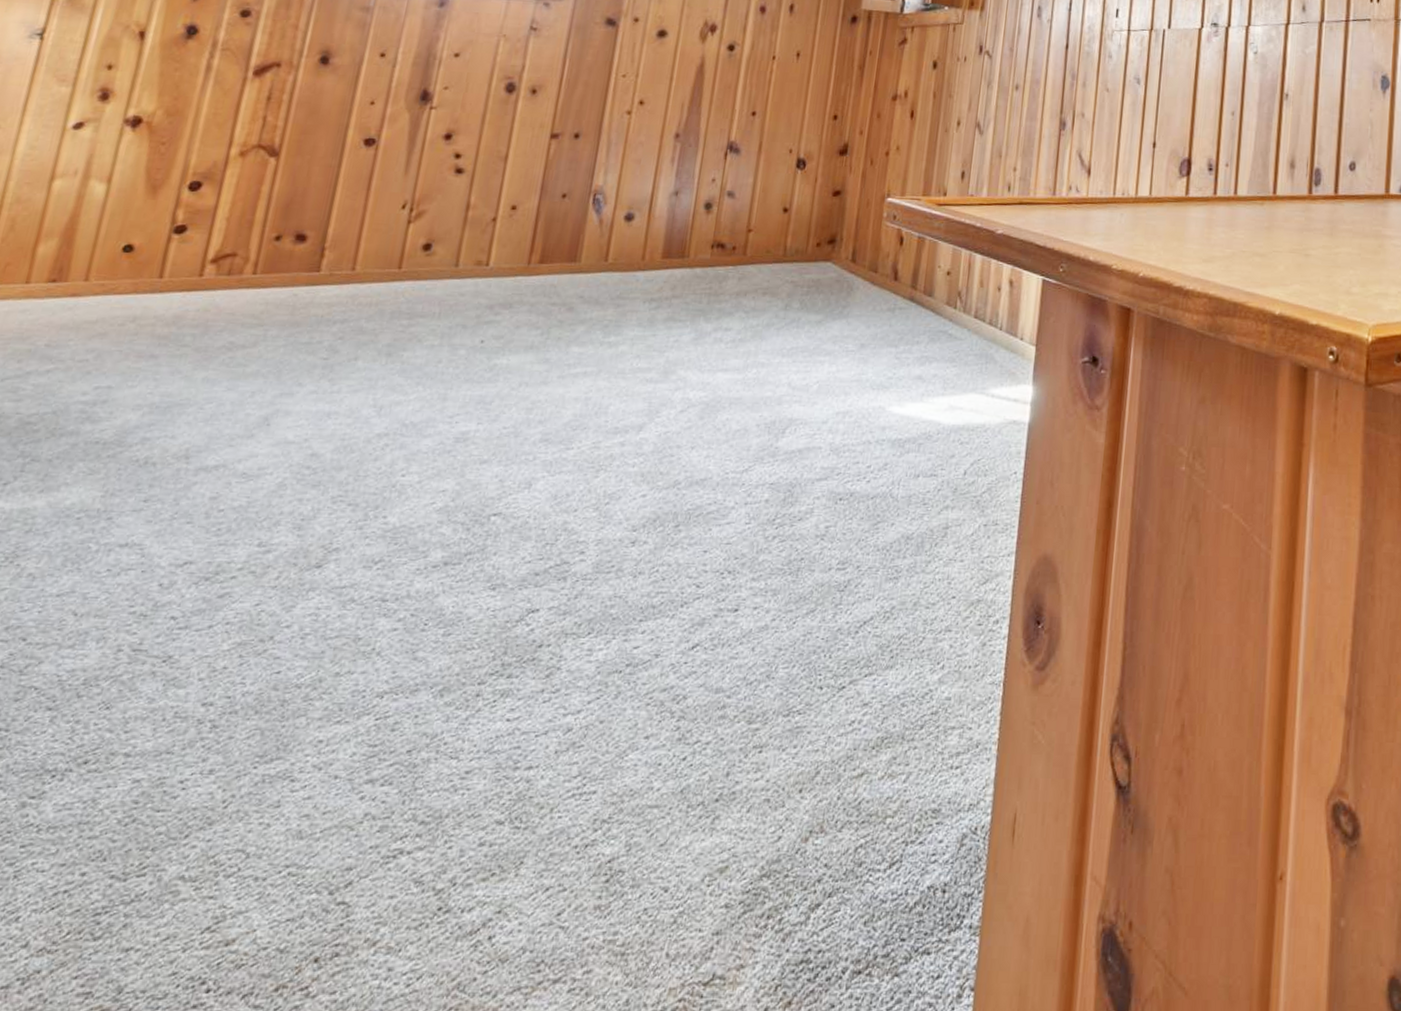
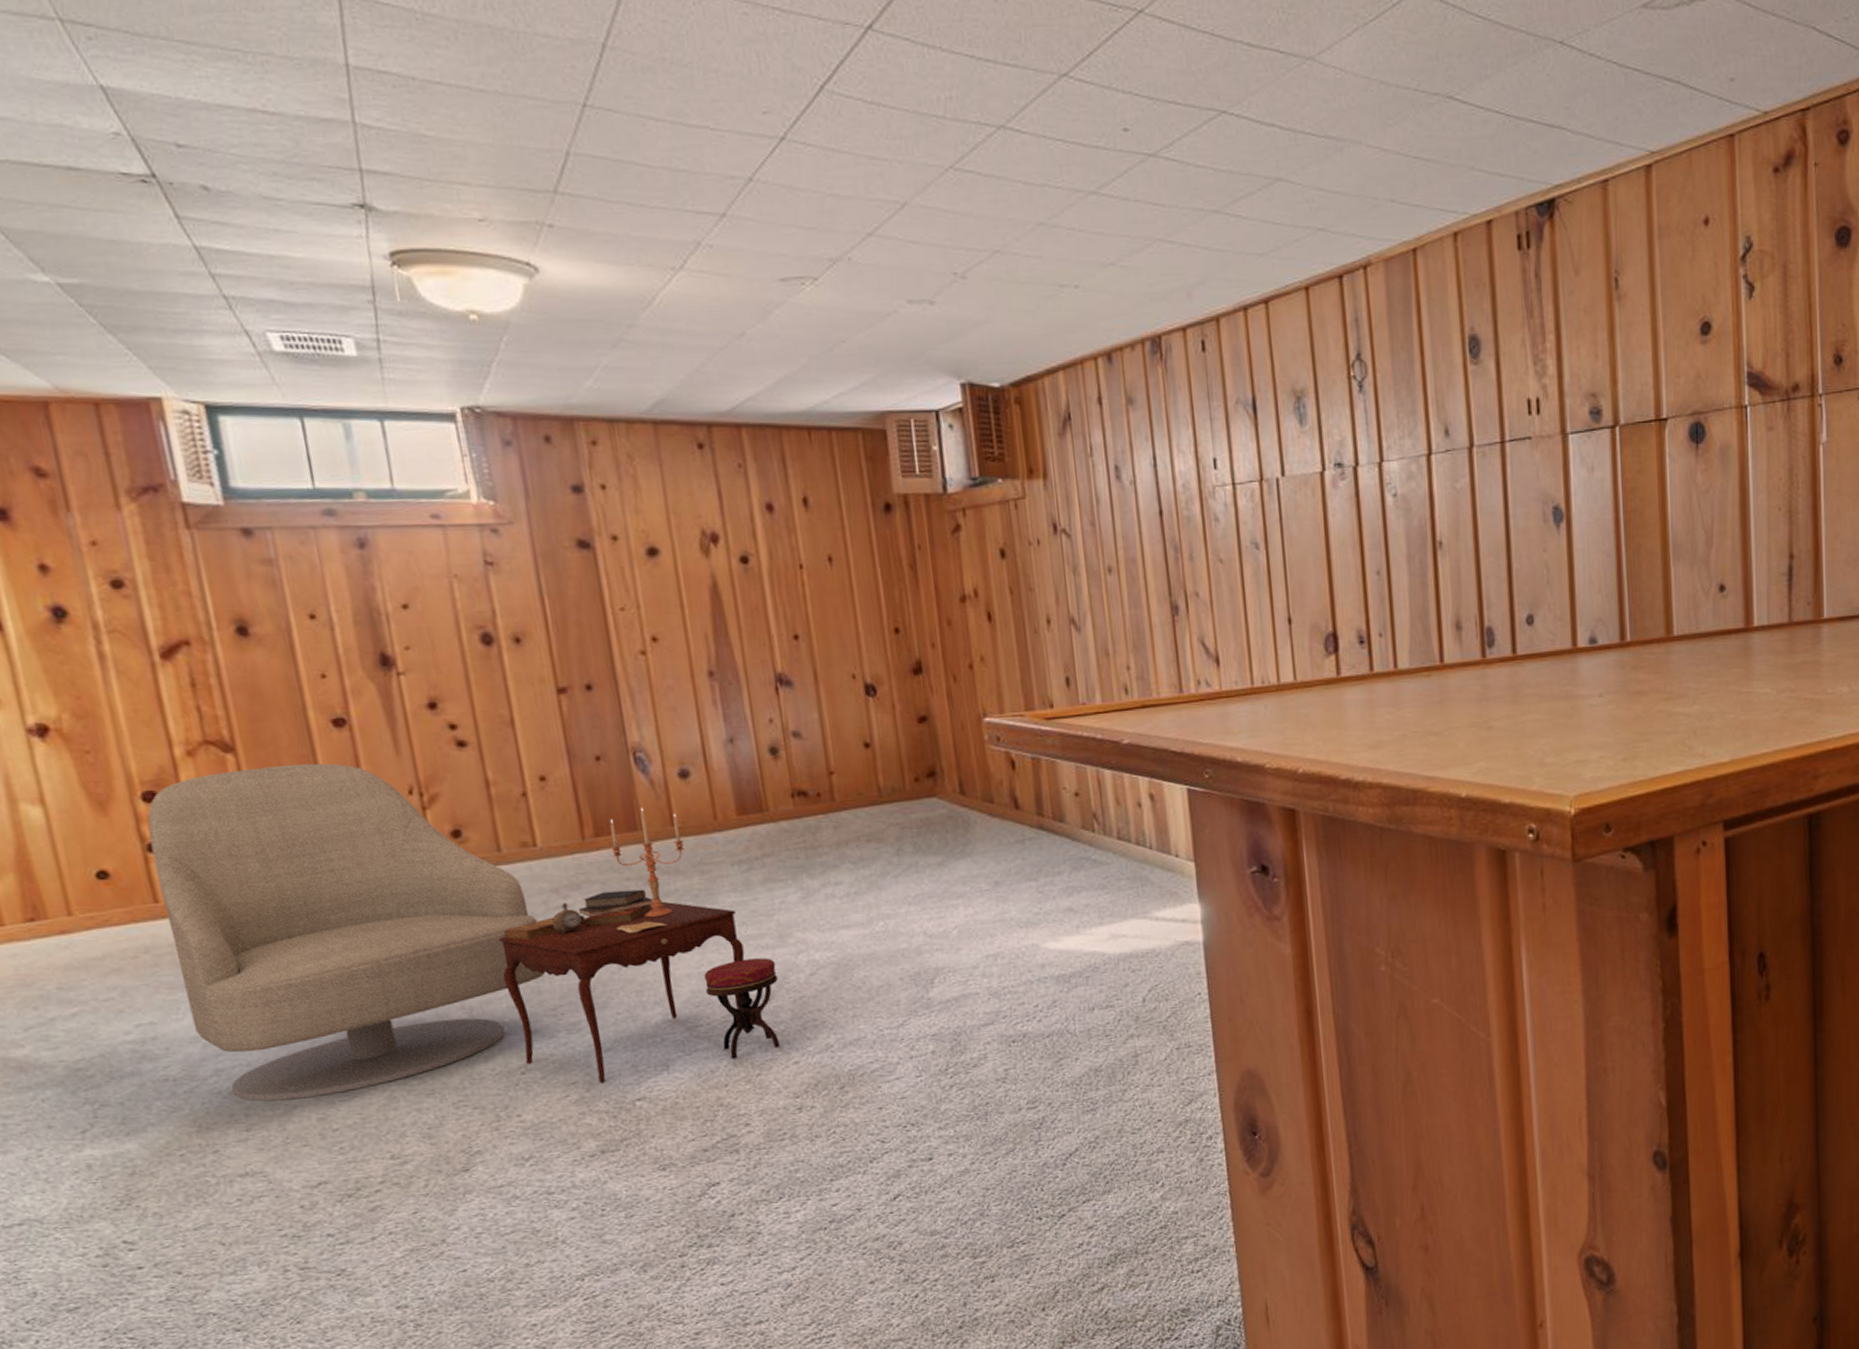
armchair: none [142,172,467,476] -> present [147,763,546,1102]
side table: none [409,242,654,494] -> present [498,808,780,1083]

